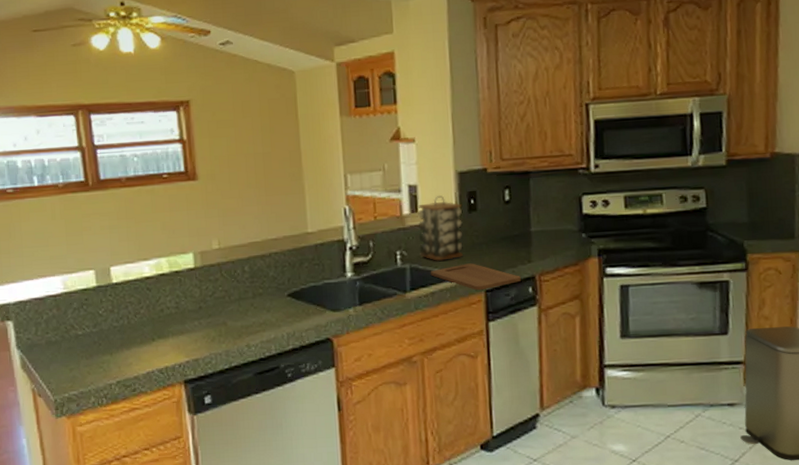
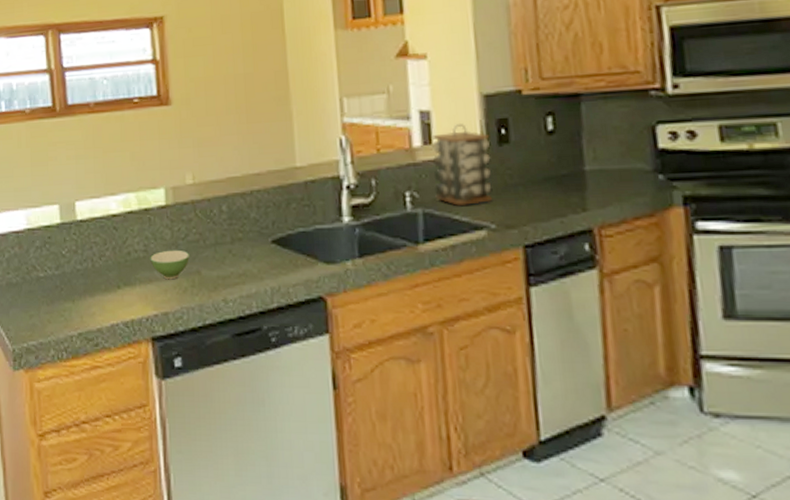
bowl: none [181,305,217,331] -> present [150,250,190,280]
cutting board: present [430,263,521,291] -> none [449,210,573,246]

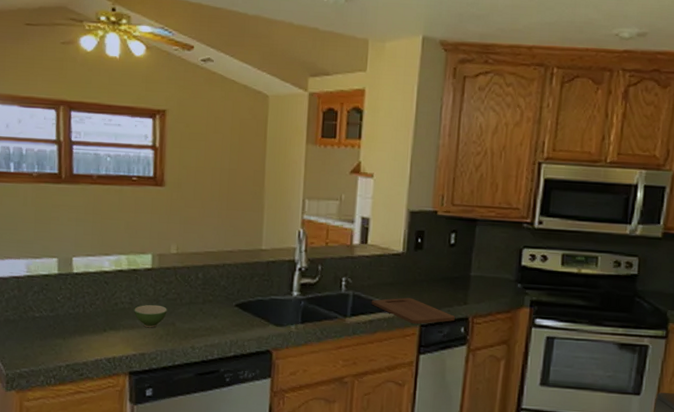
spice rack: present [431,124,493,206] -> none [364,231,409,292]
cutting board: none [449,210,573,246] -> present [371,297,455,325]

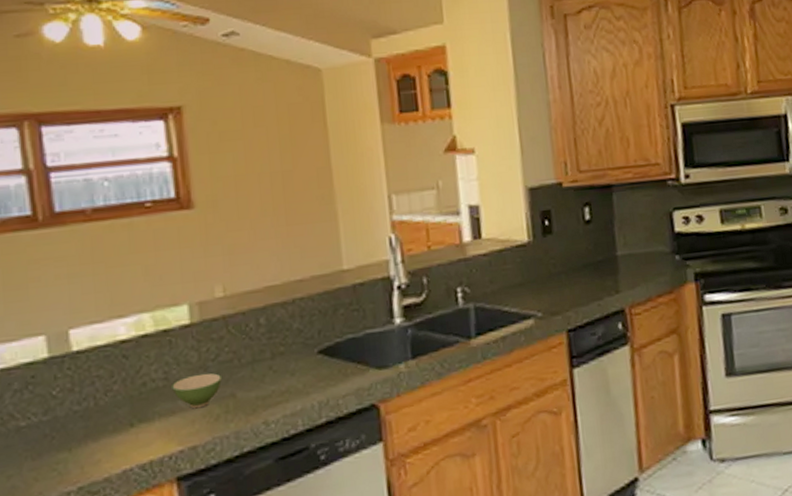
cutting board: present [371,297,455,325] -> none [499,297,608,331]

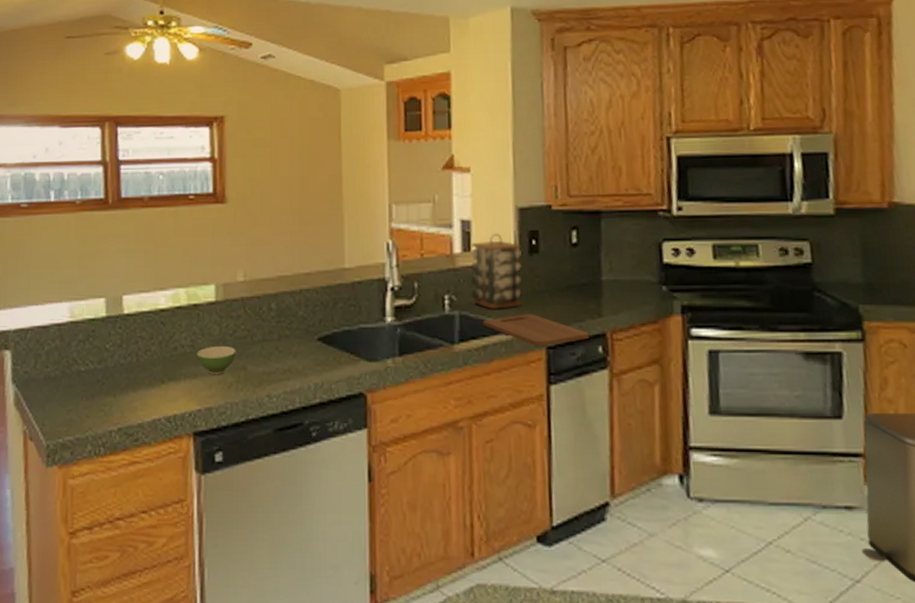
spice rack: none [481,217,539,298] -> present [471,234,523,309]
cutting board: none [499,297,608,331] -> present [482,314,589,347]

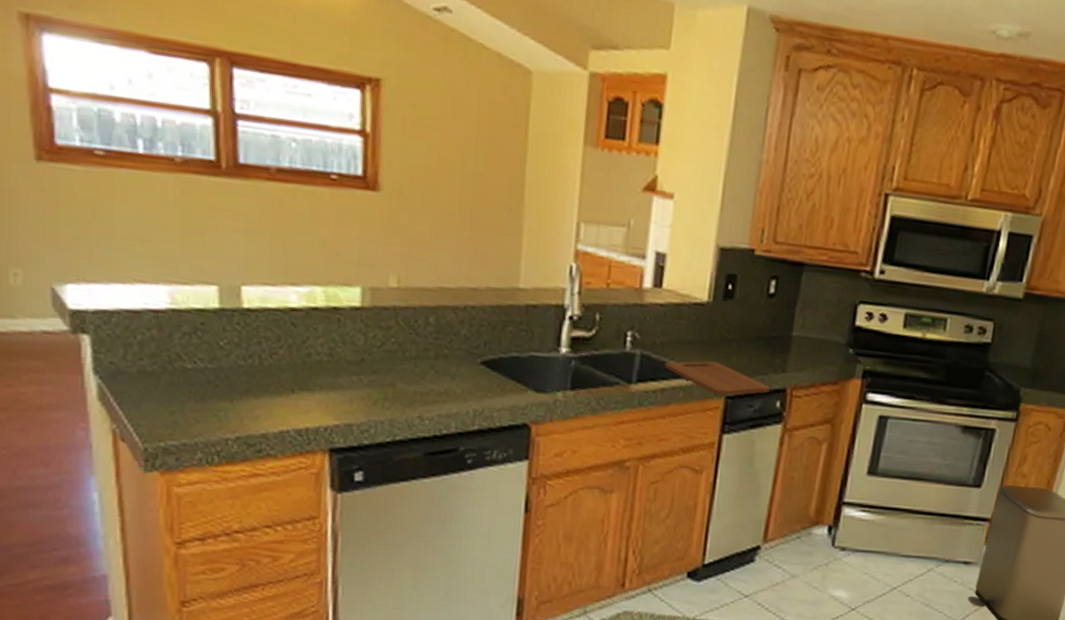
bowl: present [196,345,237,375] -> none [335,357,385,390]
spice rack: present [471,234,523,309] -> none [655,272,716,353]

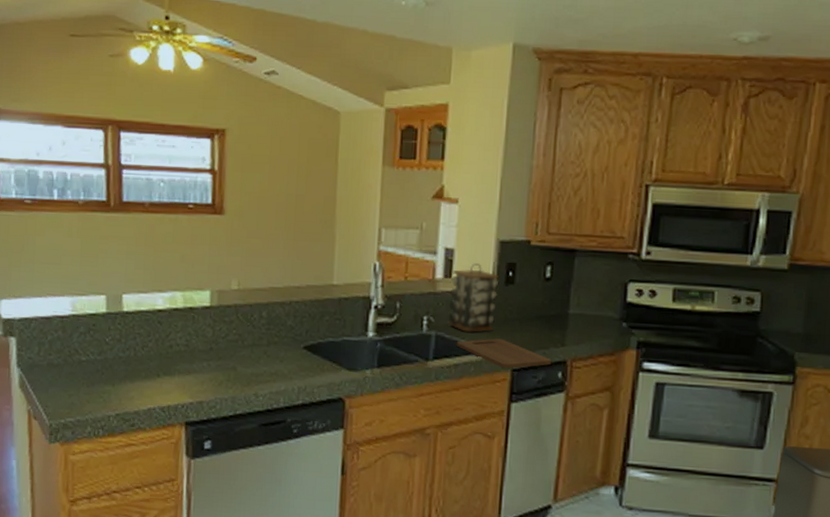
spice rack: none [655,272,716,353] -> present [448,263,499,333]

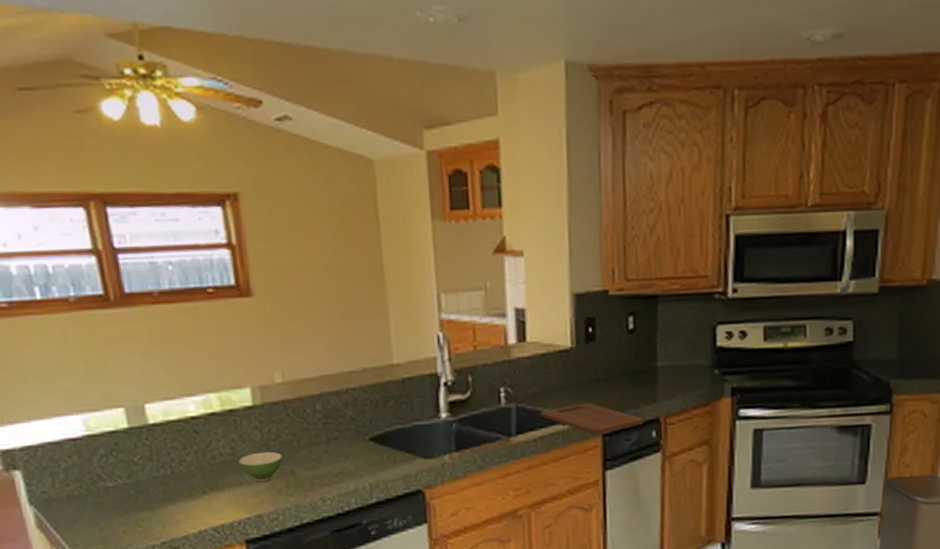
bowl: none [190,346,229,373] -> present [238,451,284,483]
spice rack: present [448,263,499,333] -> none [526,322,579,400]

